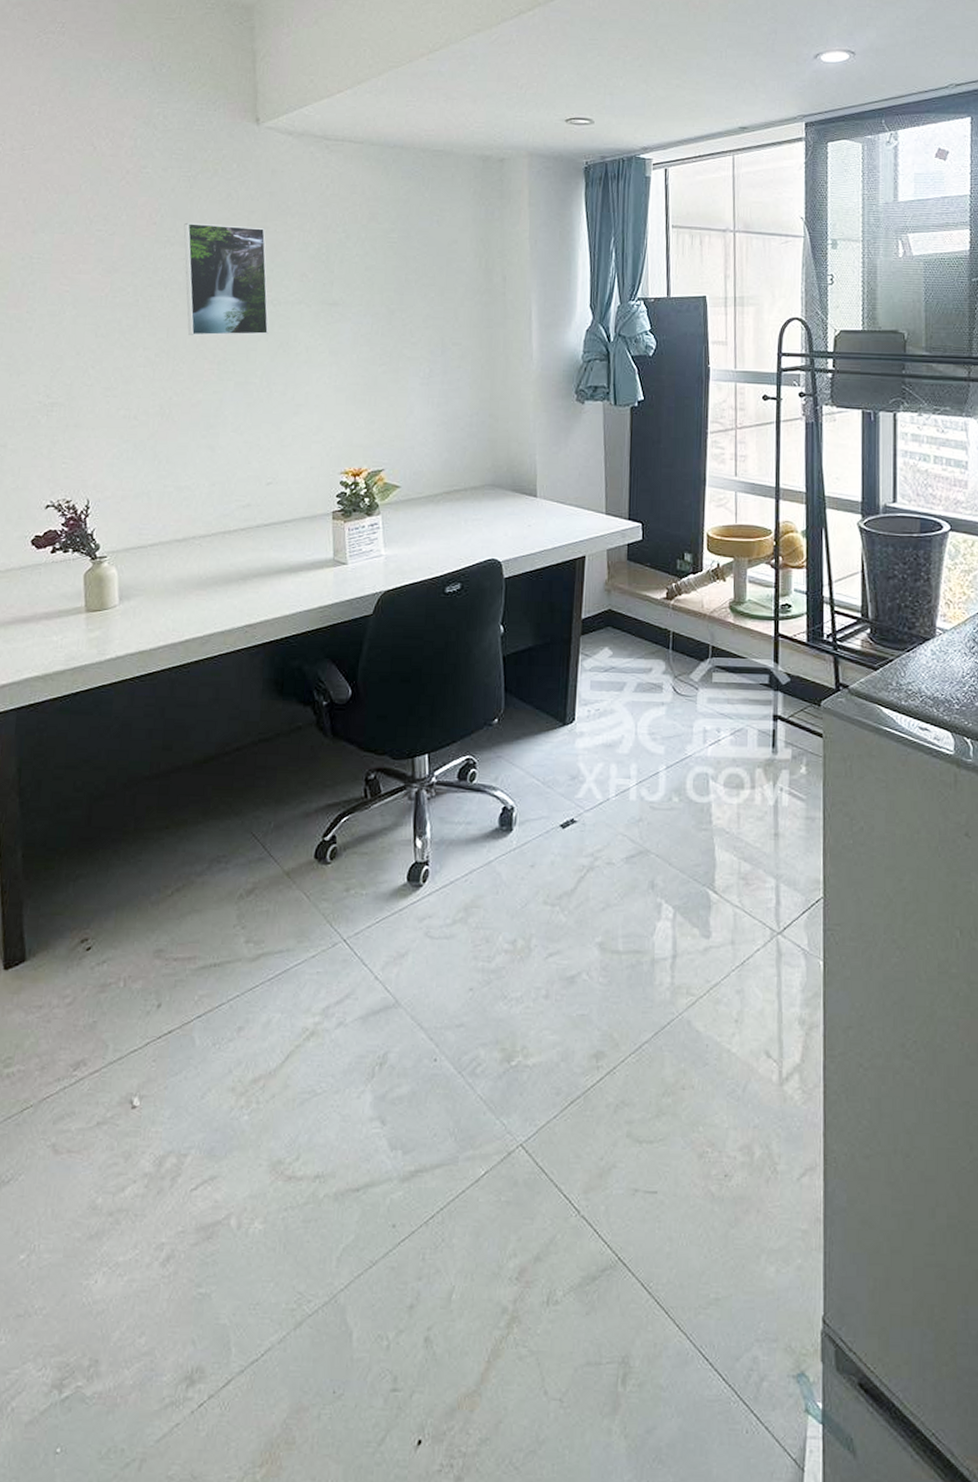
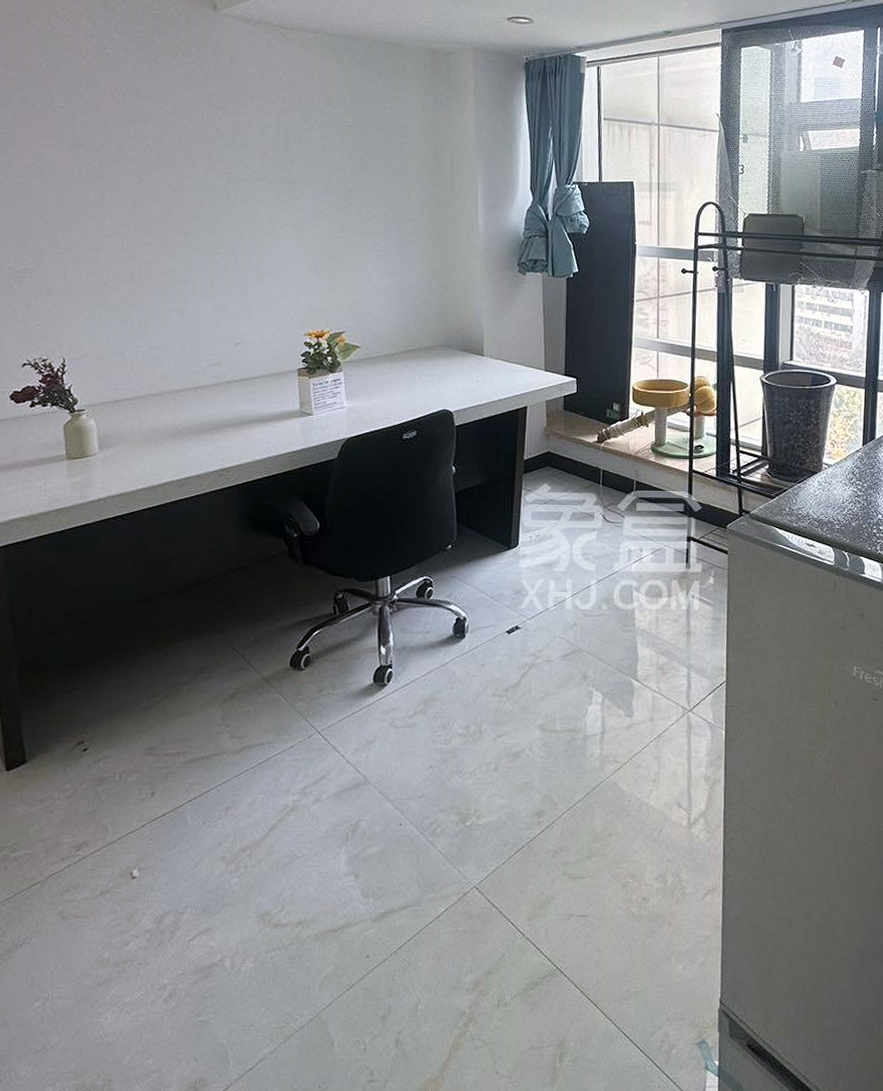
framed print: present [184,222,269,336] -> none [146,102,233,209]

